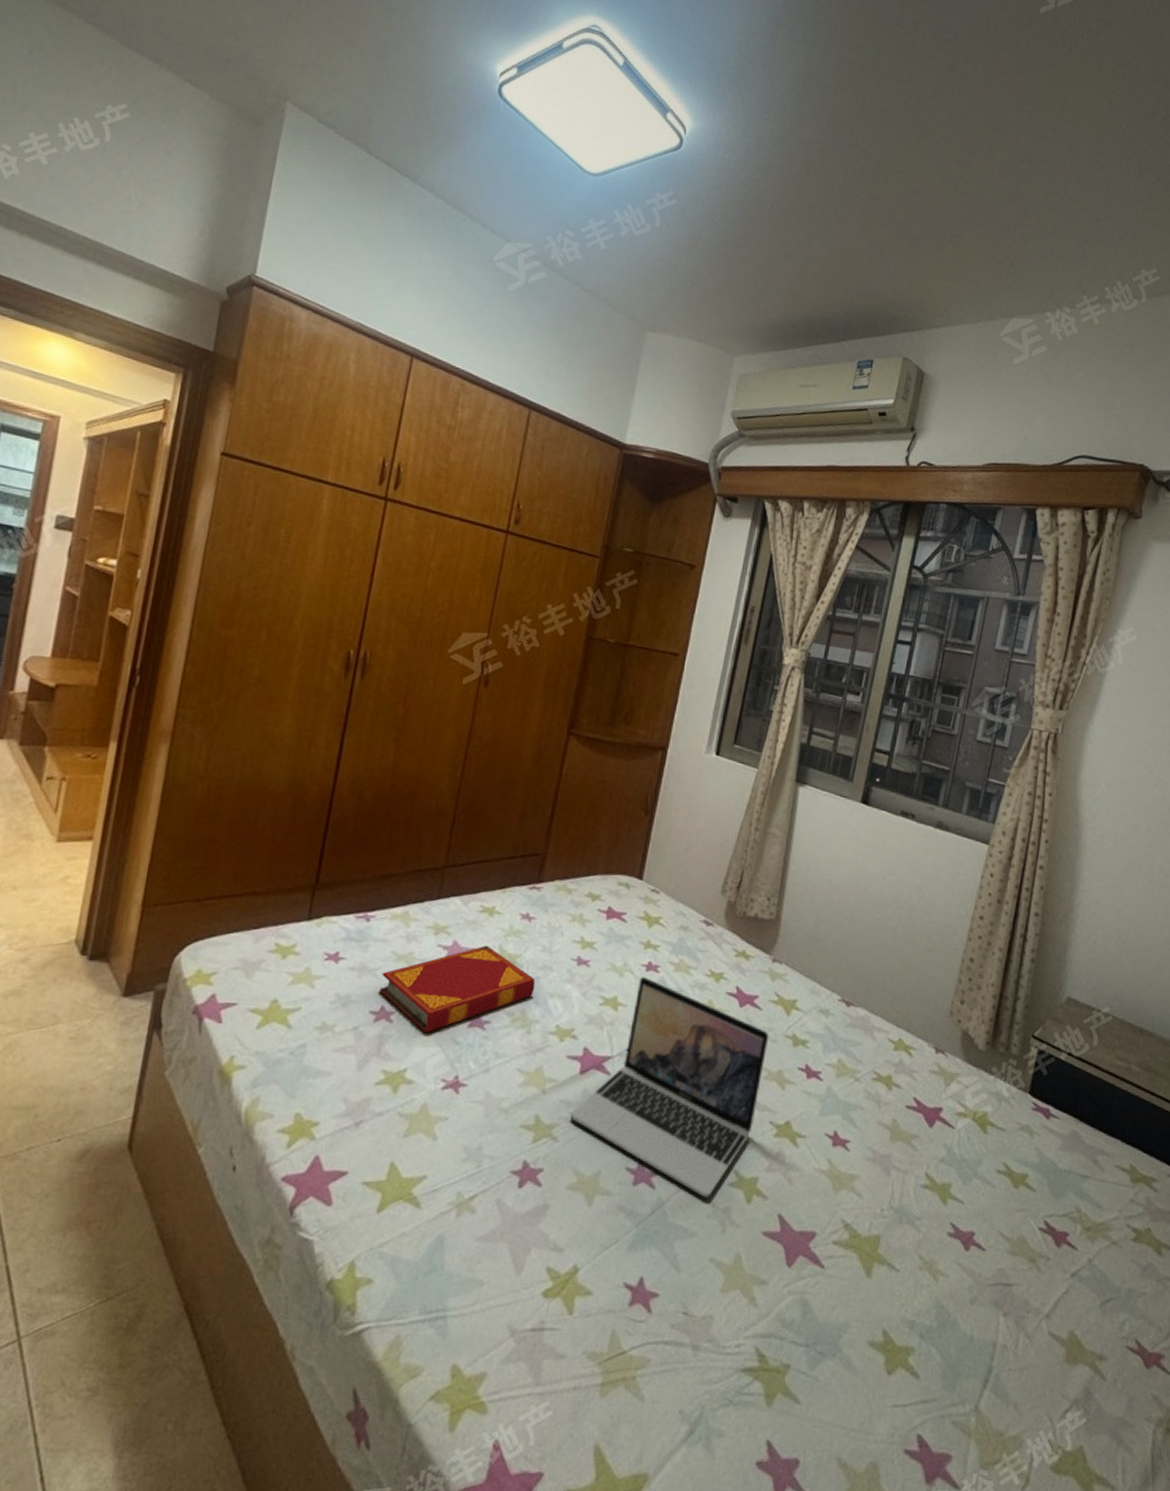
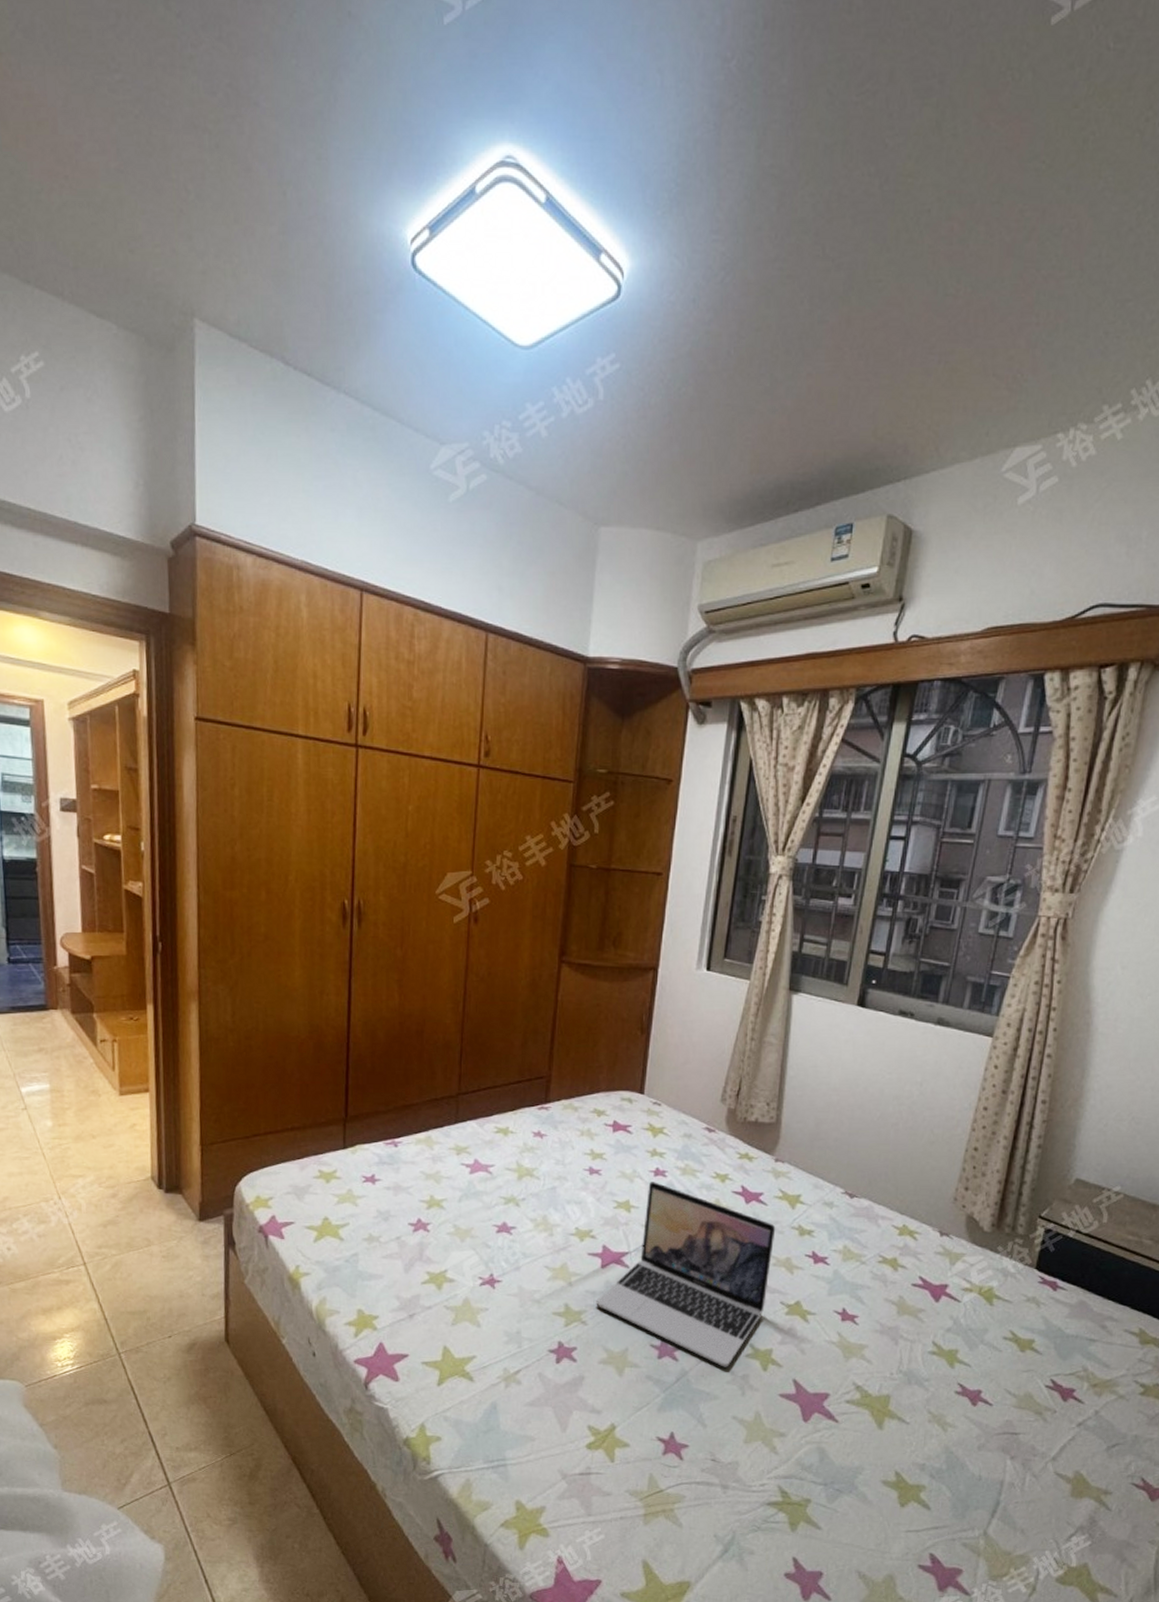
hardback book: present [379,945,536,1034] -> none [414,1161,553,1240]

